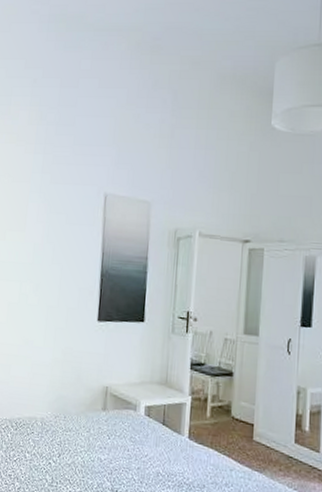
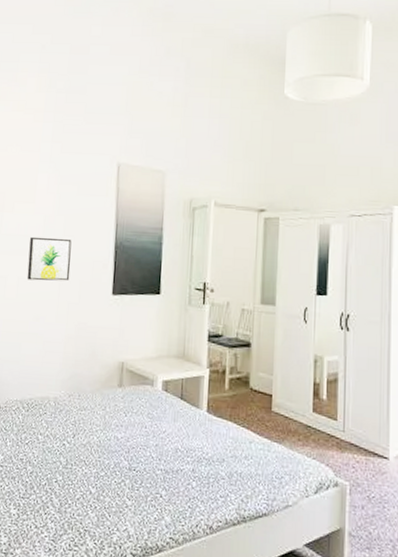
wall art: none [16,263,60,307] -> present [26,236,72,281]

